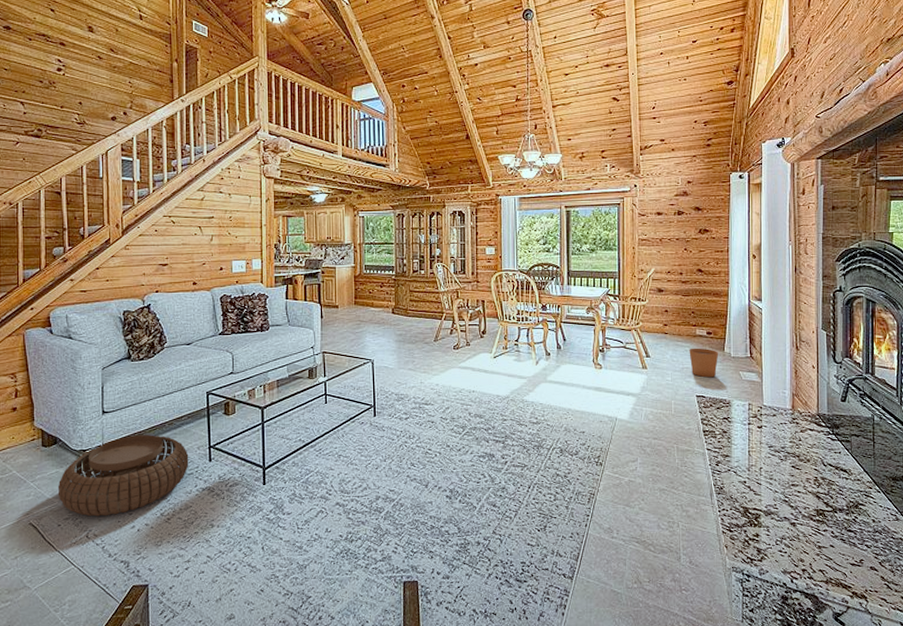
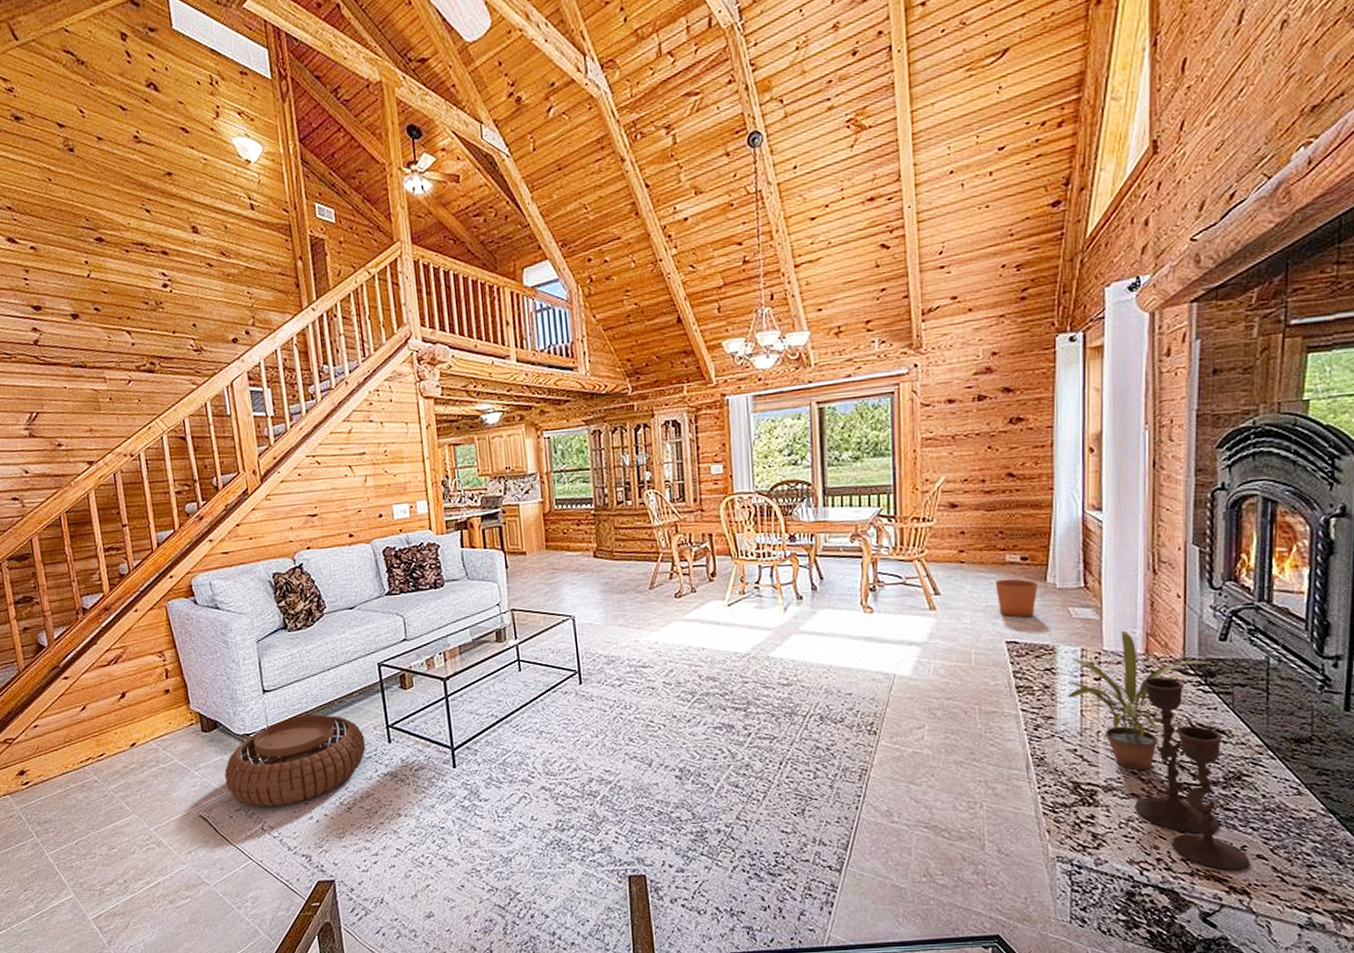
potted plant: none [739,390,835,499] -> present [1067,630,1209,771]
candlestick: none [787,427,866,580] -> present [1135,677,1250,871]

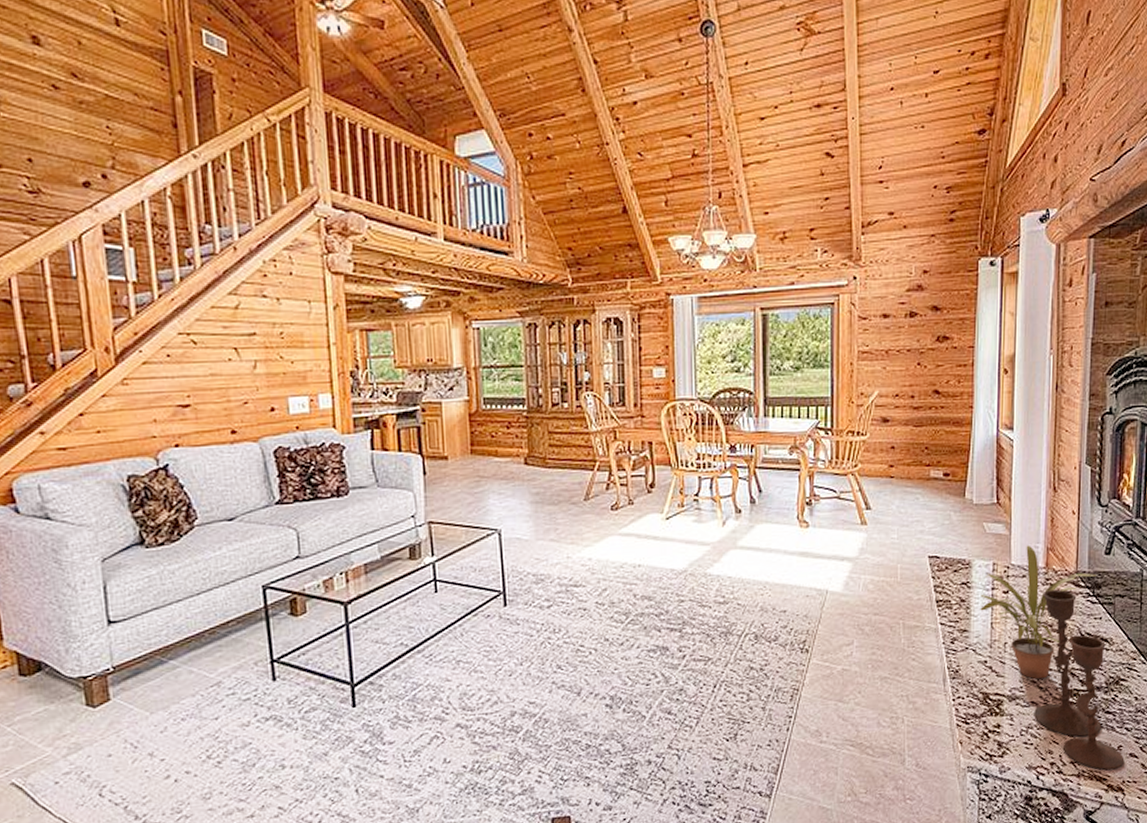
pouf: present [224,714,366,807] -> none [48,649,244,768]
planter: present [995,578,1039,618] -> none [920,494,958,533]

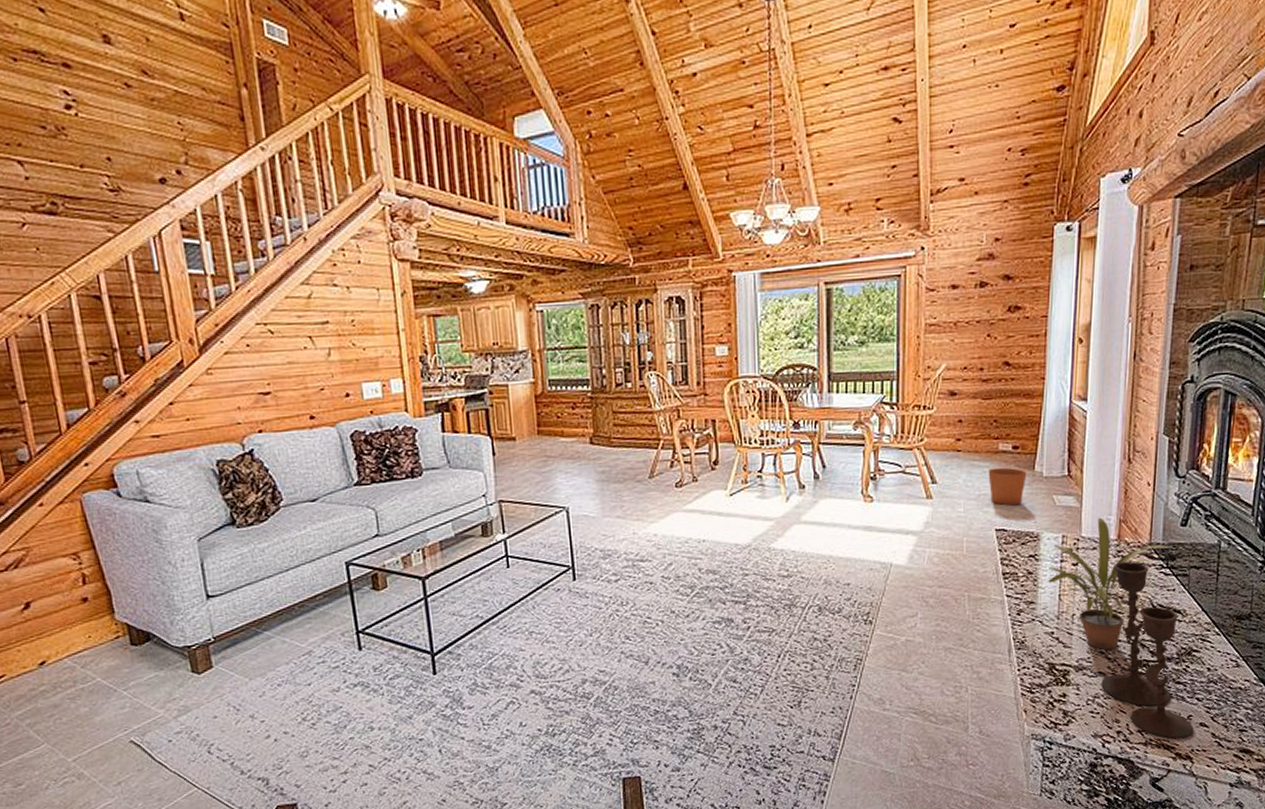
planter: none [920,494,958,533] -> present [988,467,1027,506]

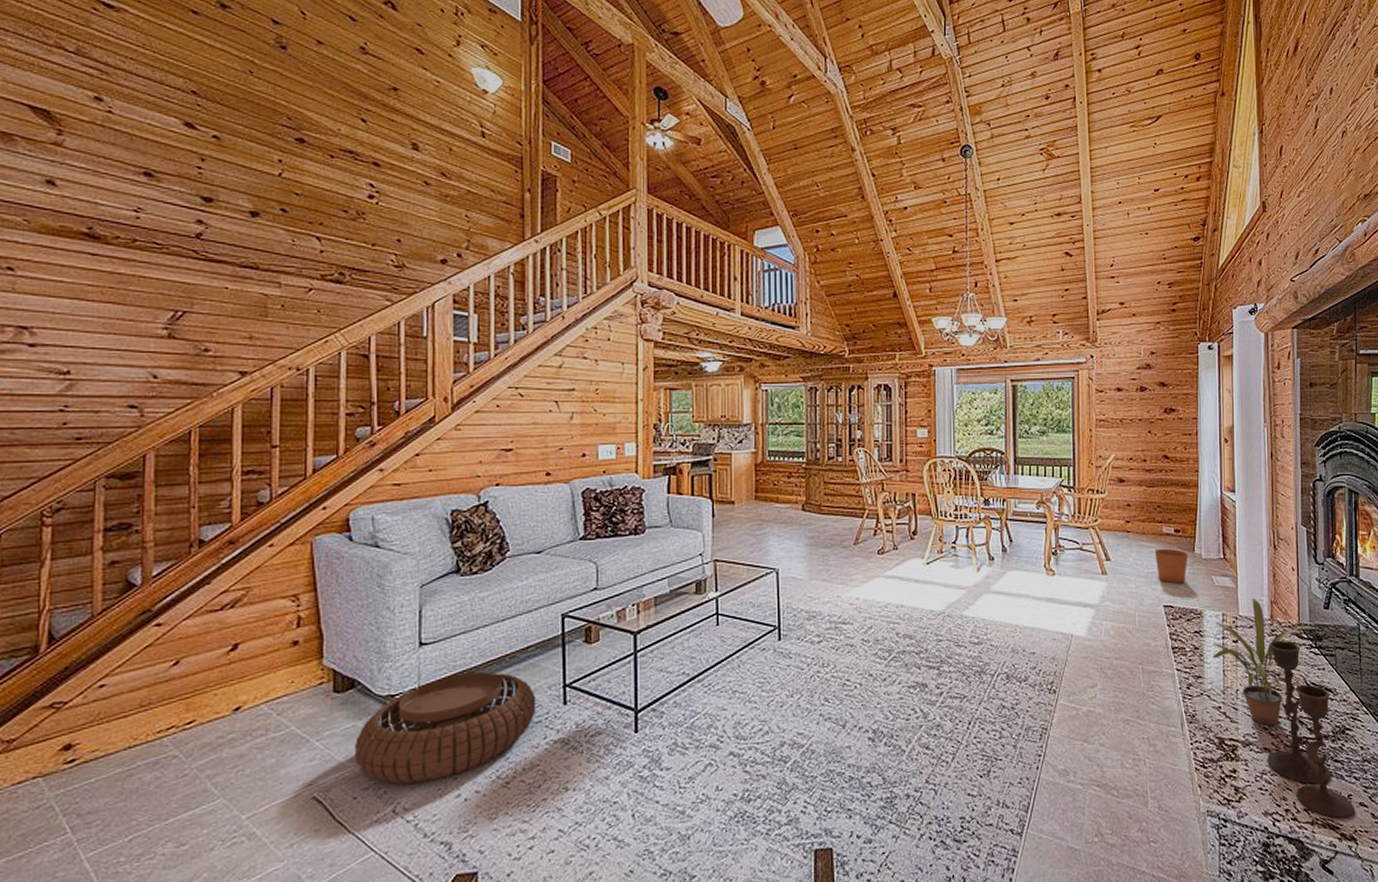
pouf: none [160,621,333,728] -> present [354,672,536,785]

